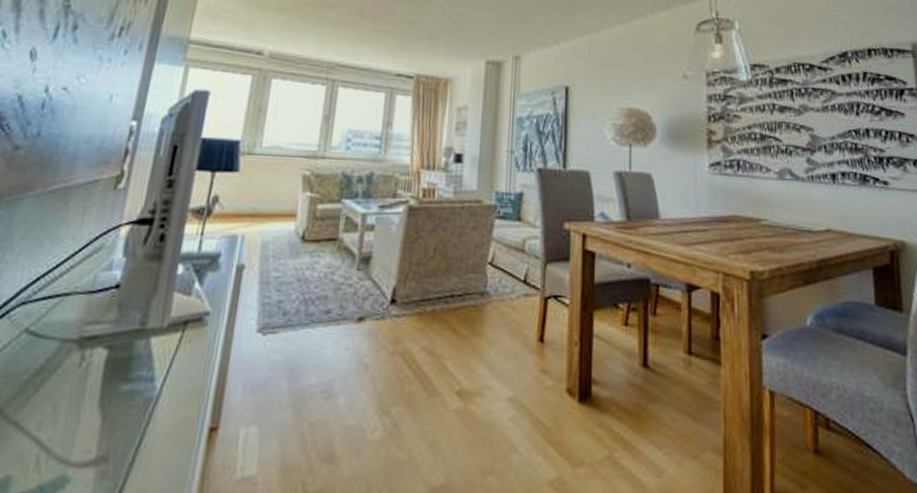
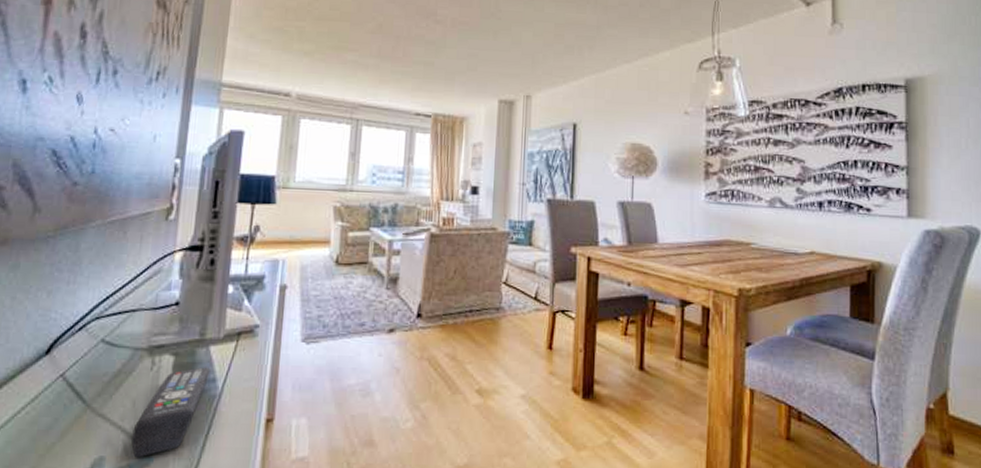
remote control: none [46,363,149,478] -> present [131,367,211,458]

